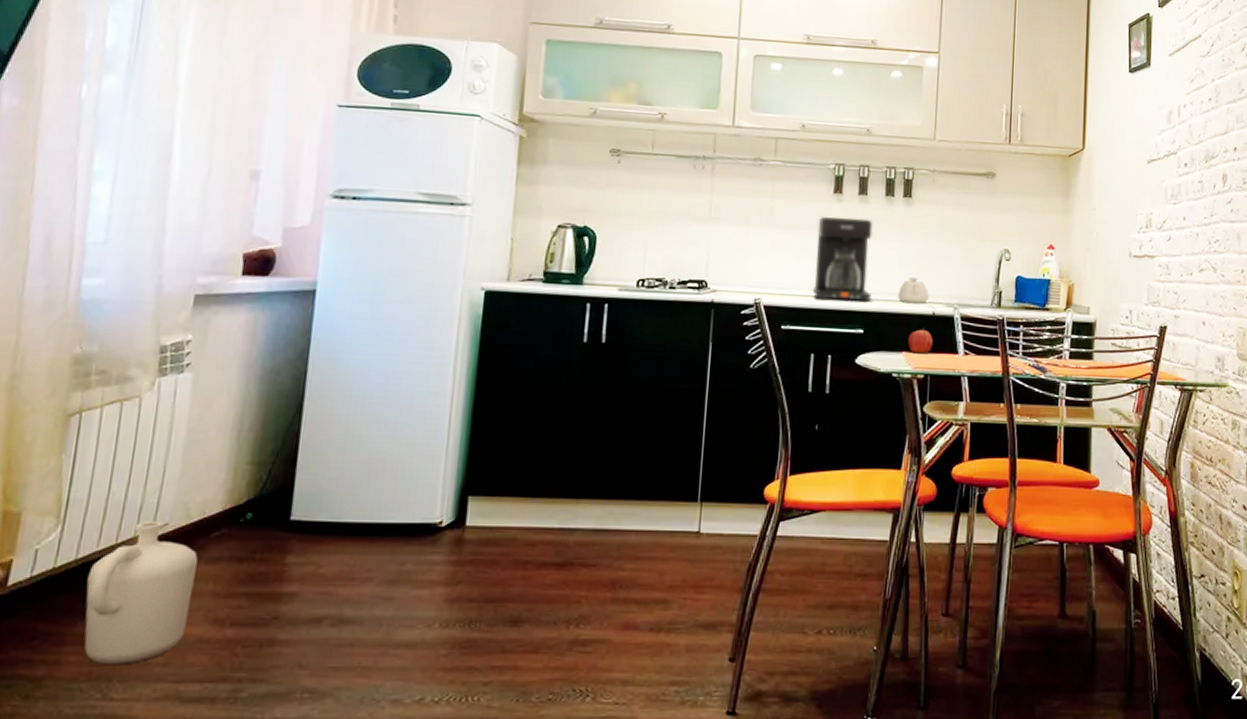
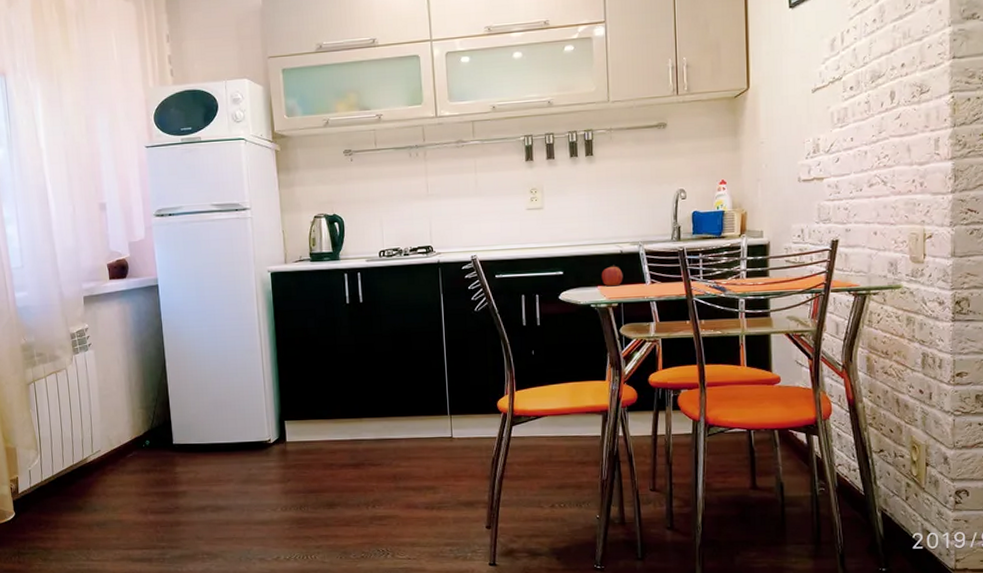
water jug: present [84,520,199,666] -> none [62,448,125,540]
coffee maker: present [812,217,873,302] -> none [515,179,567,251]
teapot: present [897,276,929,303] -> none [588,223,616,245]

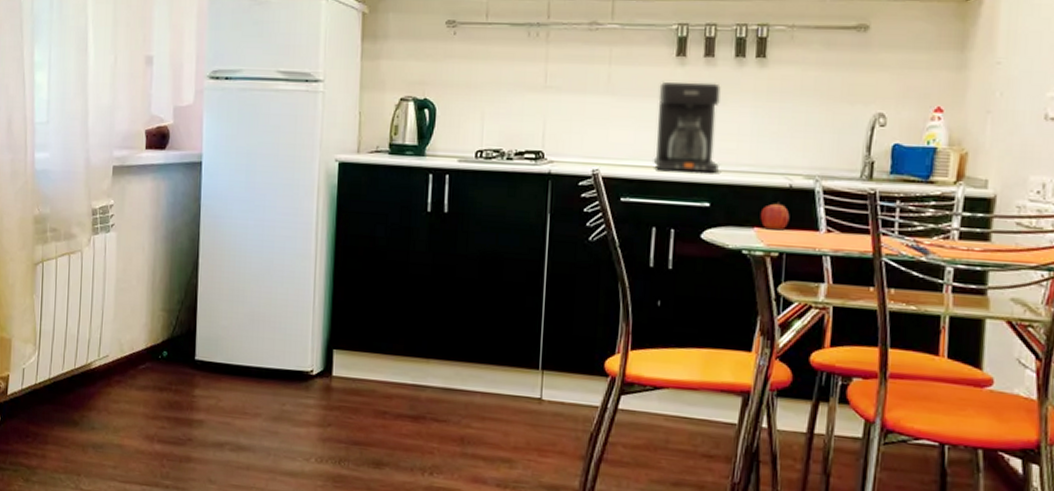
coffee maker: none [515,179,567,251] -> present [653,82,721,174]

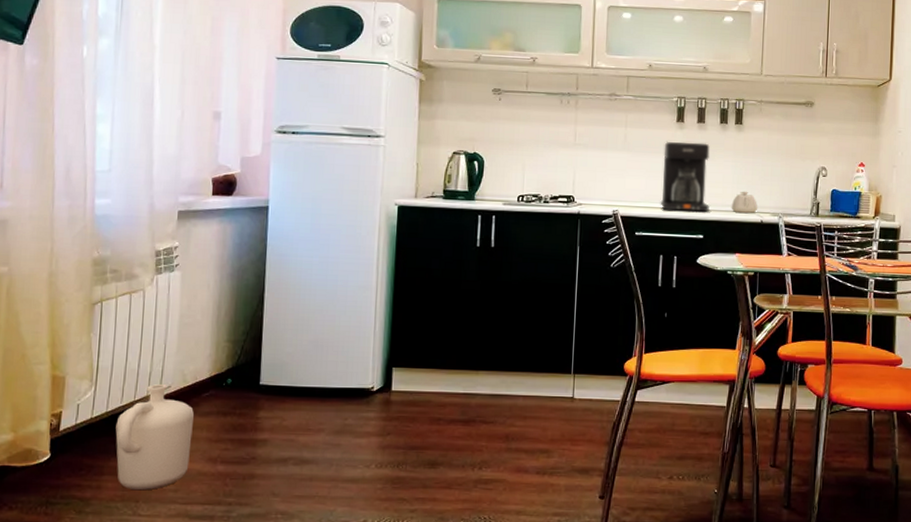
water jug: none [58,352,132,465] -> present [115,383,195,491]
teapot: none [748,145,785,175] -> present [731,191,757,213]
fruit: present [760,202,790,230] -> none [740,233,762,255]

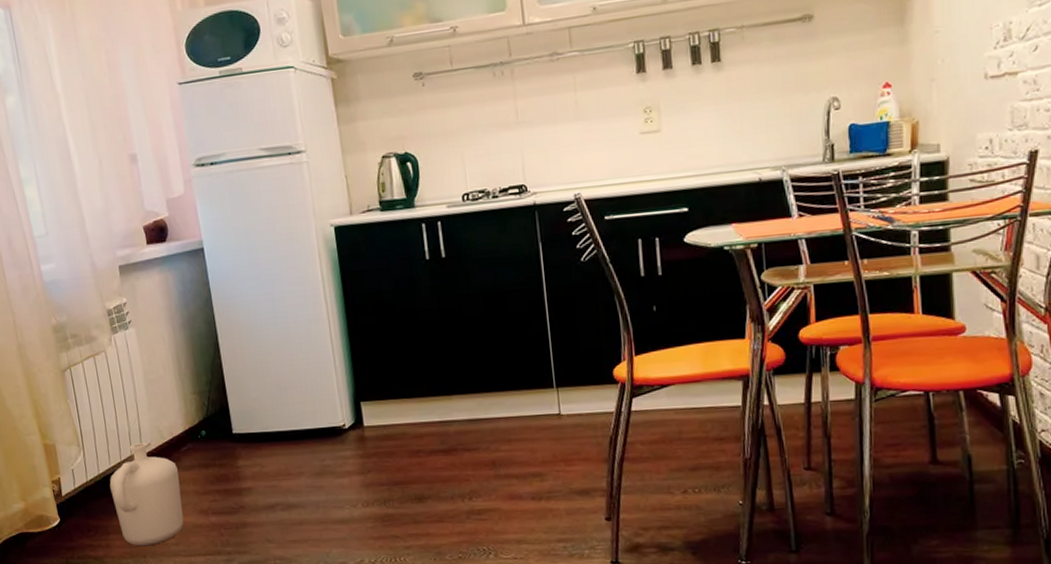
coffee maker: present [660,142,710,213] -> none [625,93,692,185]
teapot: present [731,191,757,213] -> none [718,144,753,173]

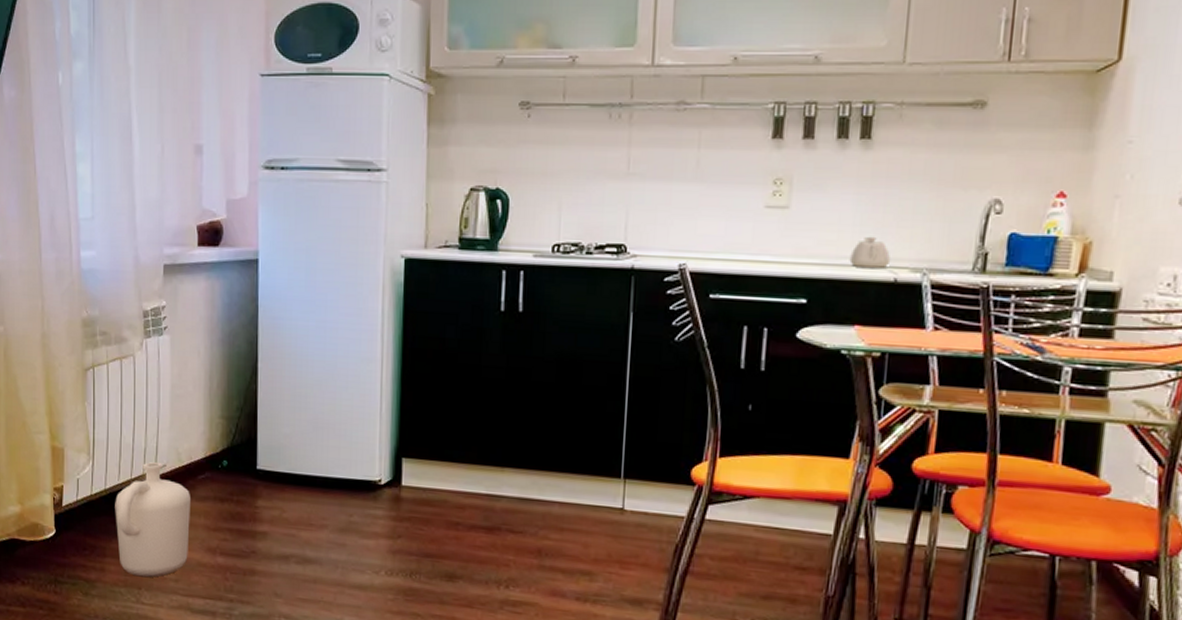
teapot: none [718,144,753,173] -> present [849,236,890,268]

